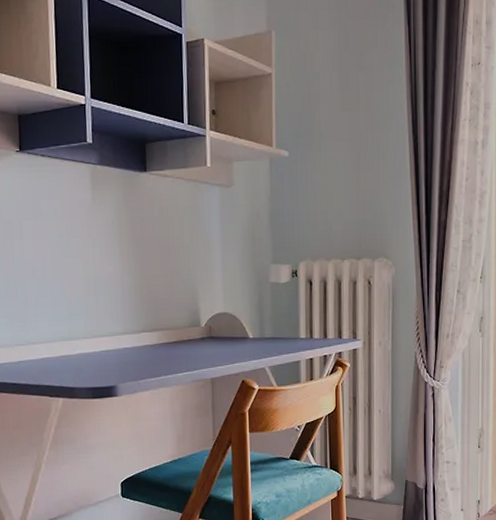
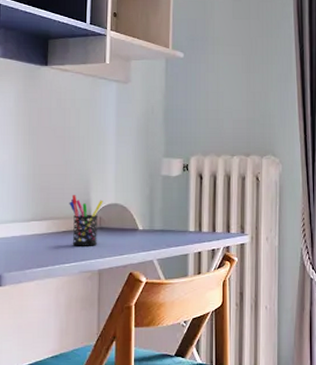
pen holder: none [178,305,212,356] -> present [69,195,104,246]

